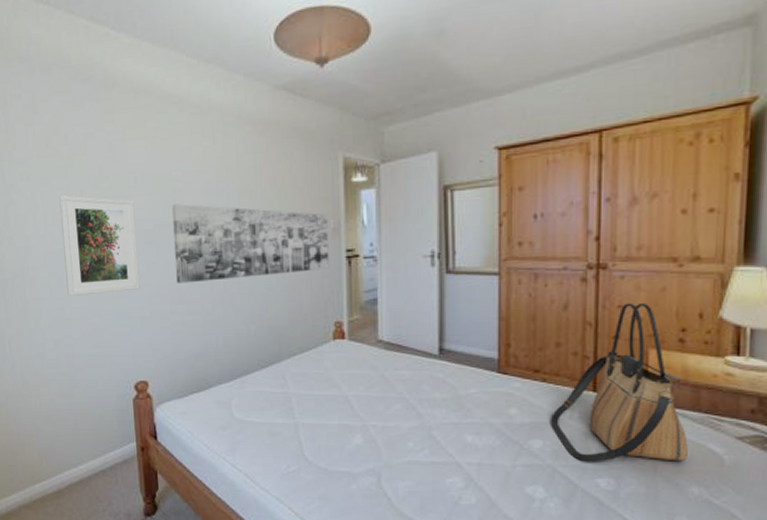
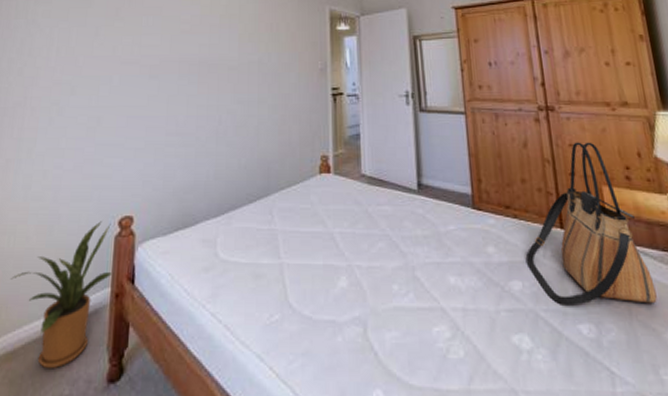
house plant: none [43,385,135,505] -> present [10,221,112,369]
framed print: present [59,194,140,296] -> none [66,31,144,125]
wall art: present [172,204,330,283] -> none [175,43,317,115]

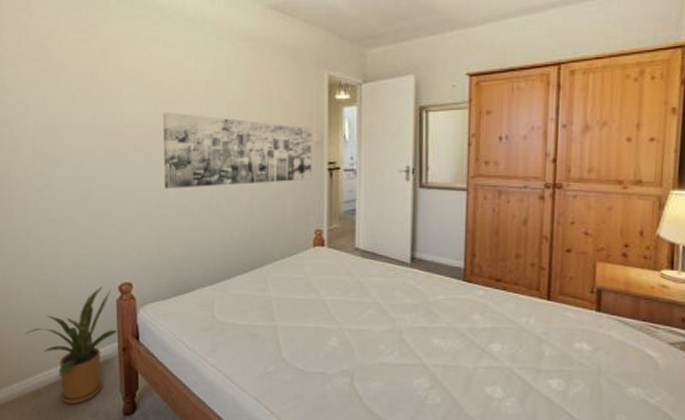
wall art: none [175,43,317,115] -> present [163,112,312,188]
tote bag: present [526,142,657,306] -> none [510,220,628,365]

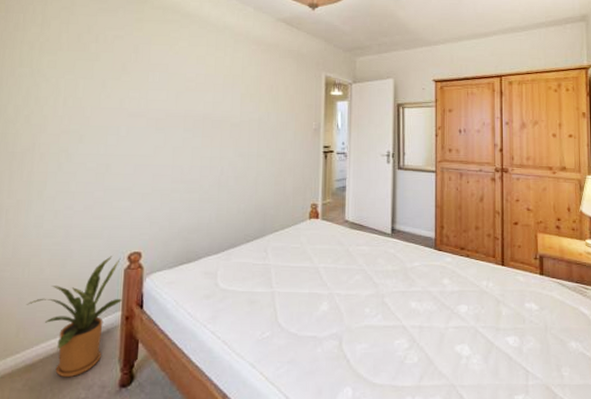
wall art: present [163,112,312,188] -> none [180,99,311,166]

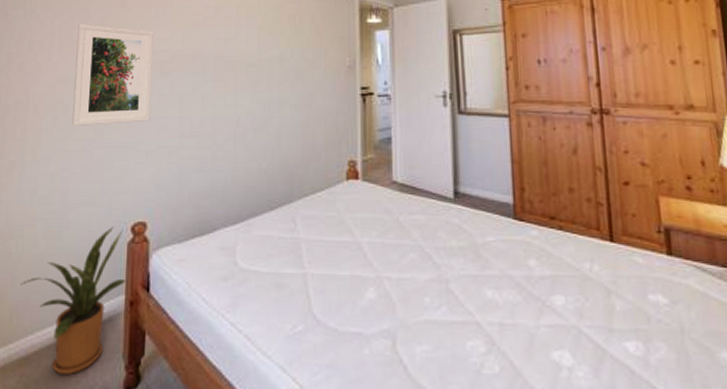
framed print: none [75,83,150,171] -> present [72,23,153,126]

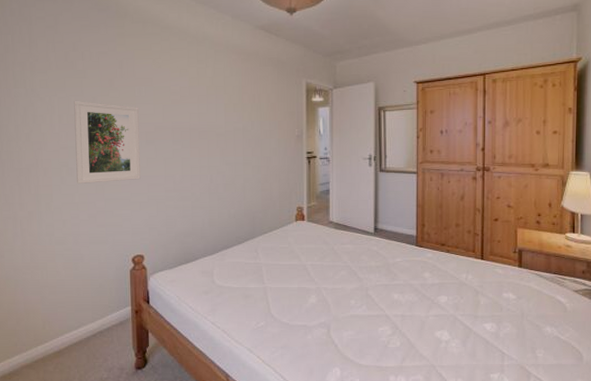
house plant: present [19,227,125,376] -> none [48,259,130,362]

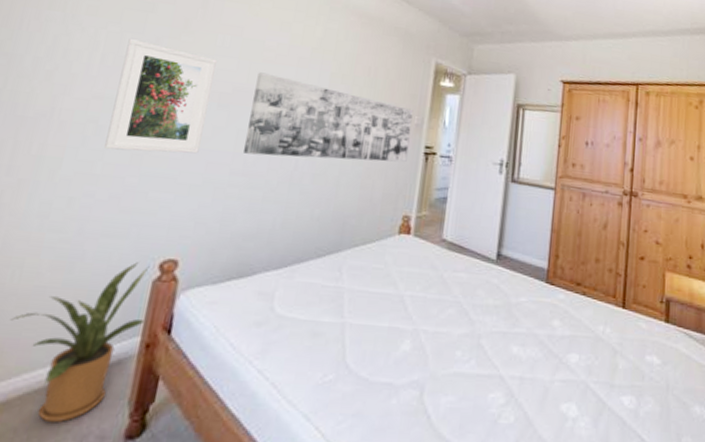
house plant: none [48,259,130,362] -> present [9,262,150,423]
wall art: none [170,112,294,175] -> present [244,72,413,163]

